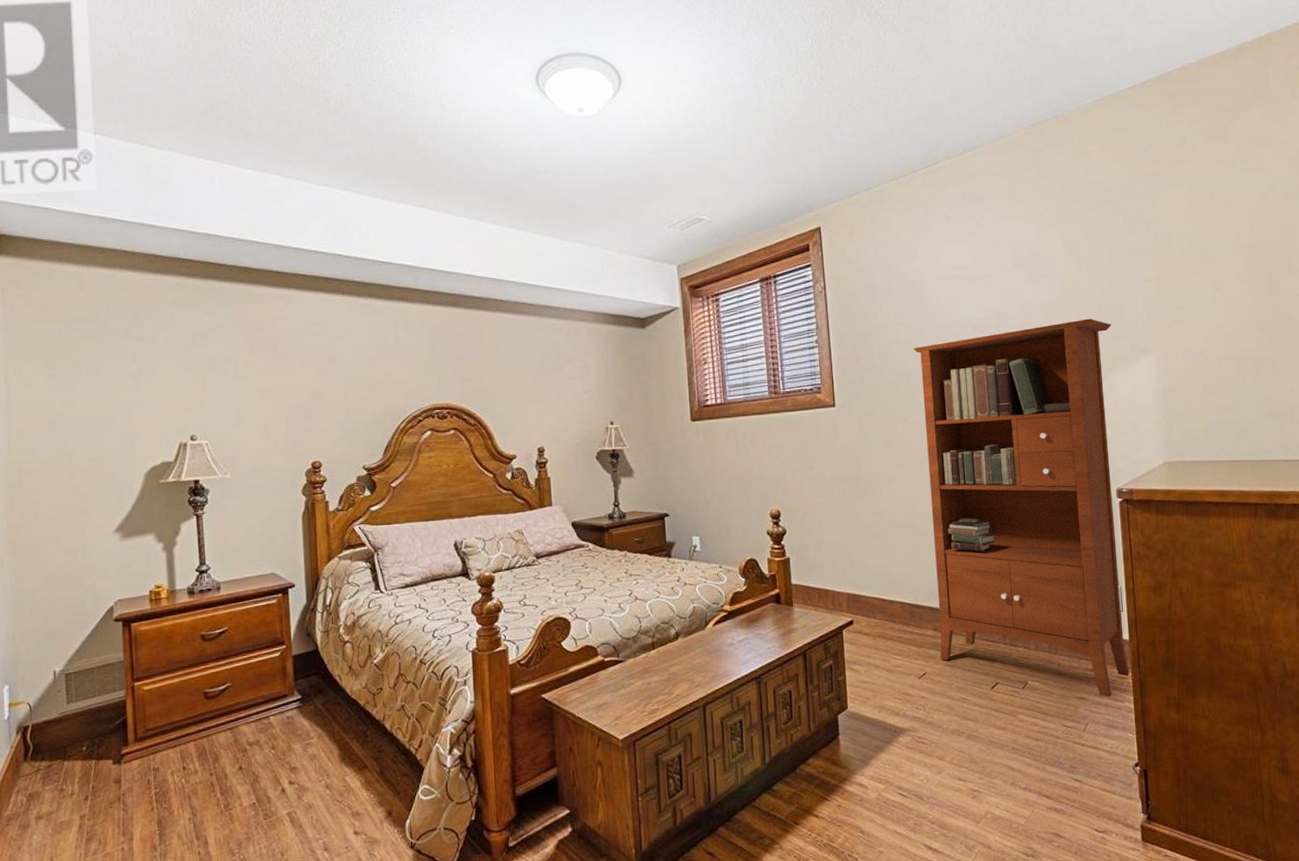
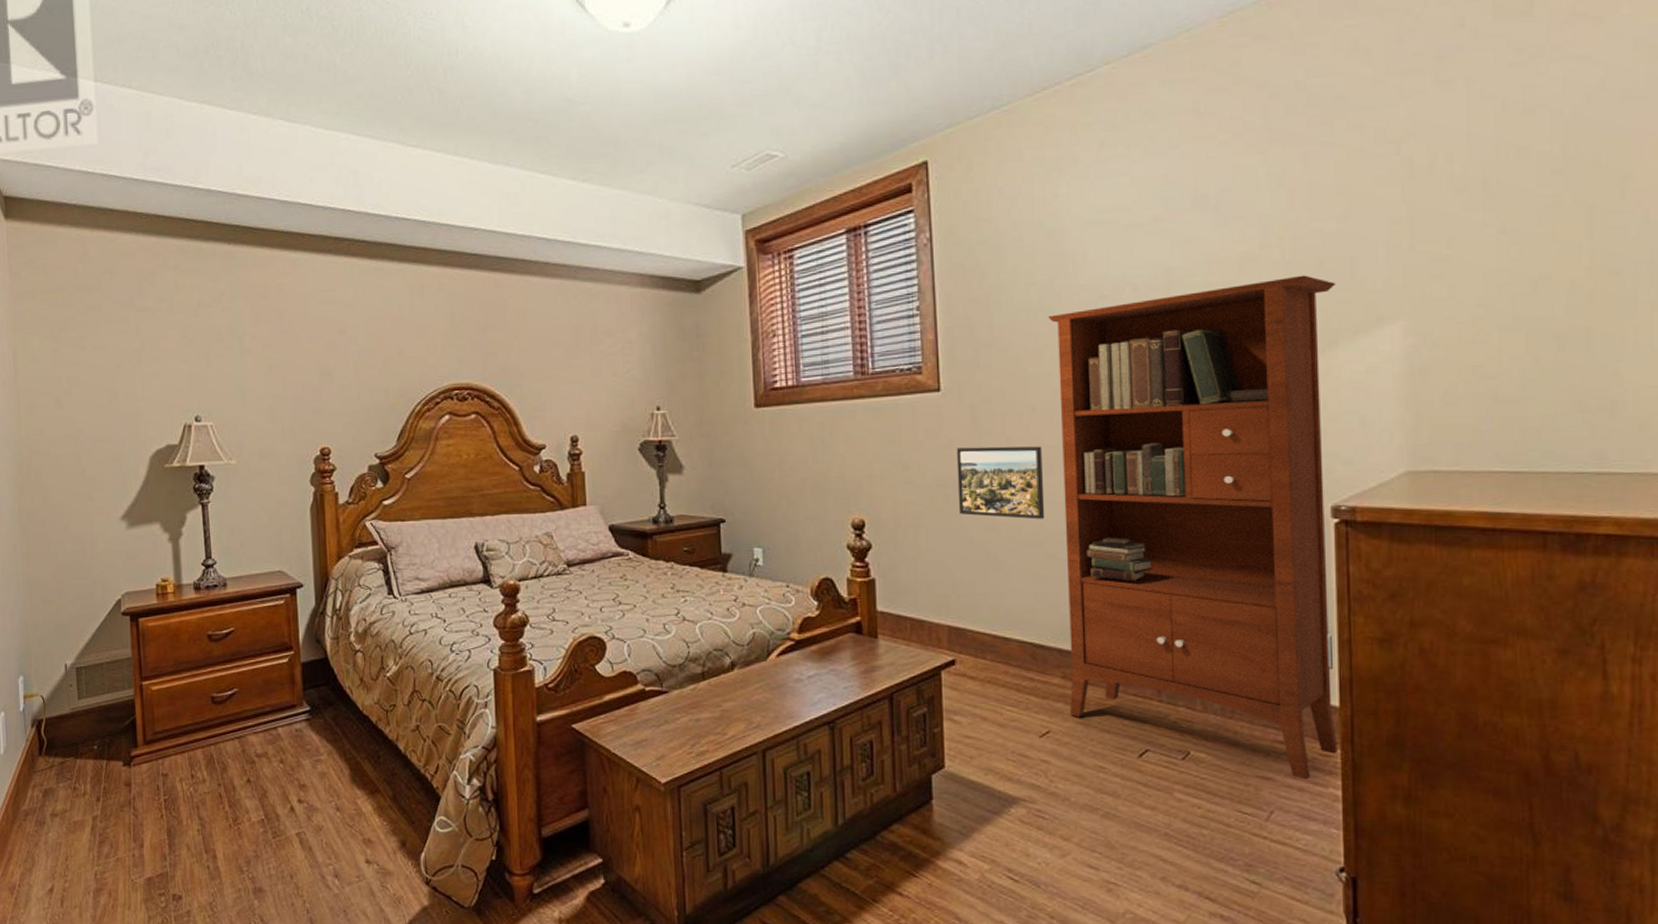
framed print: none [849,448,917,506] -> present [956,446,1045,520]

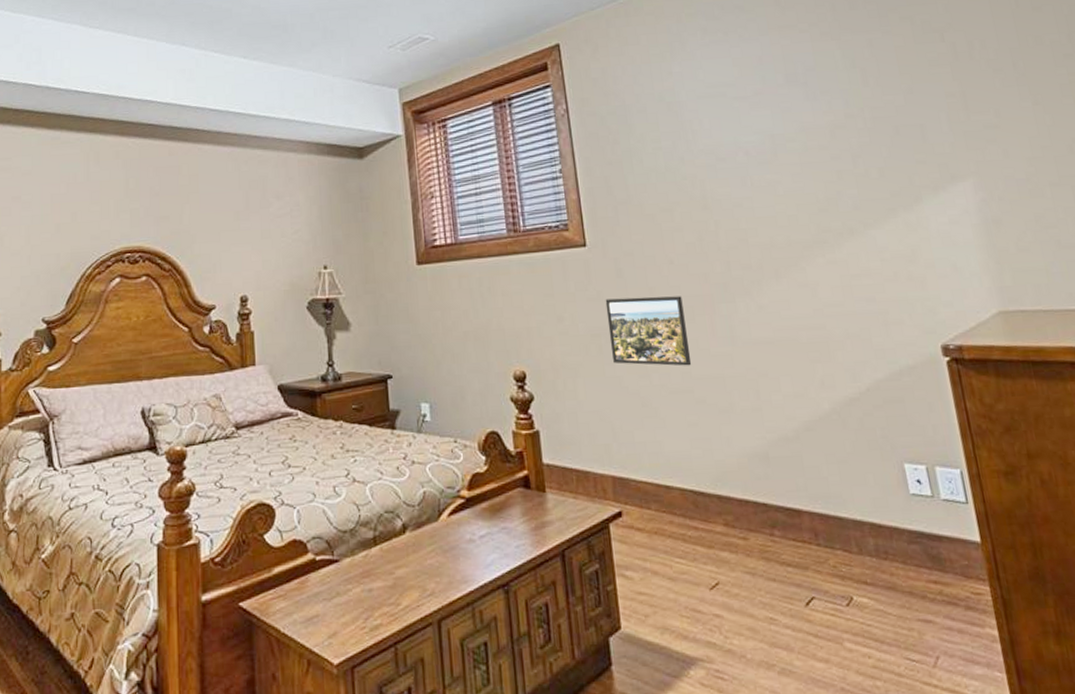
bookcase: present [1048,275,1338,780] -> none [675,140,987,621]

